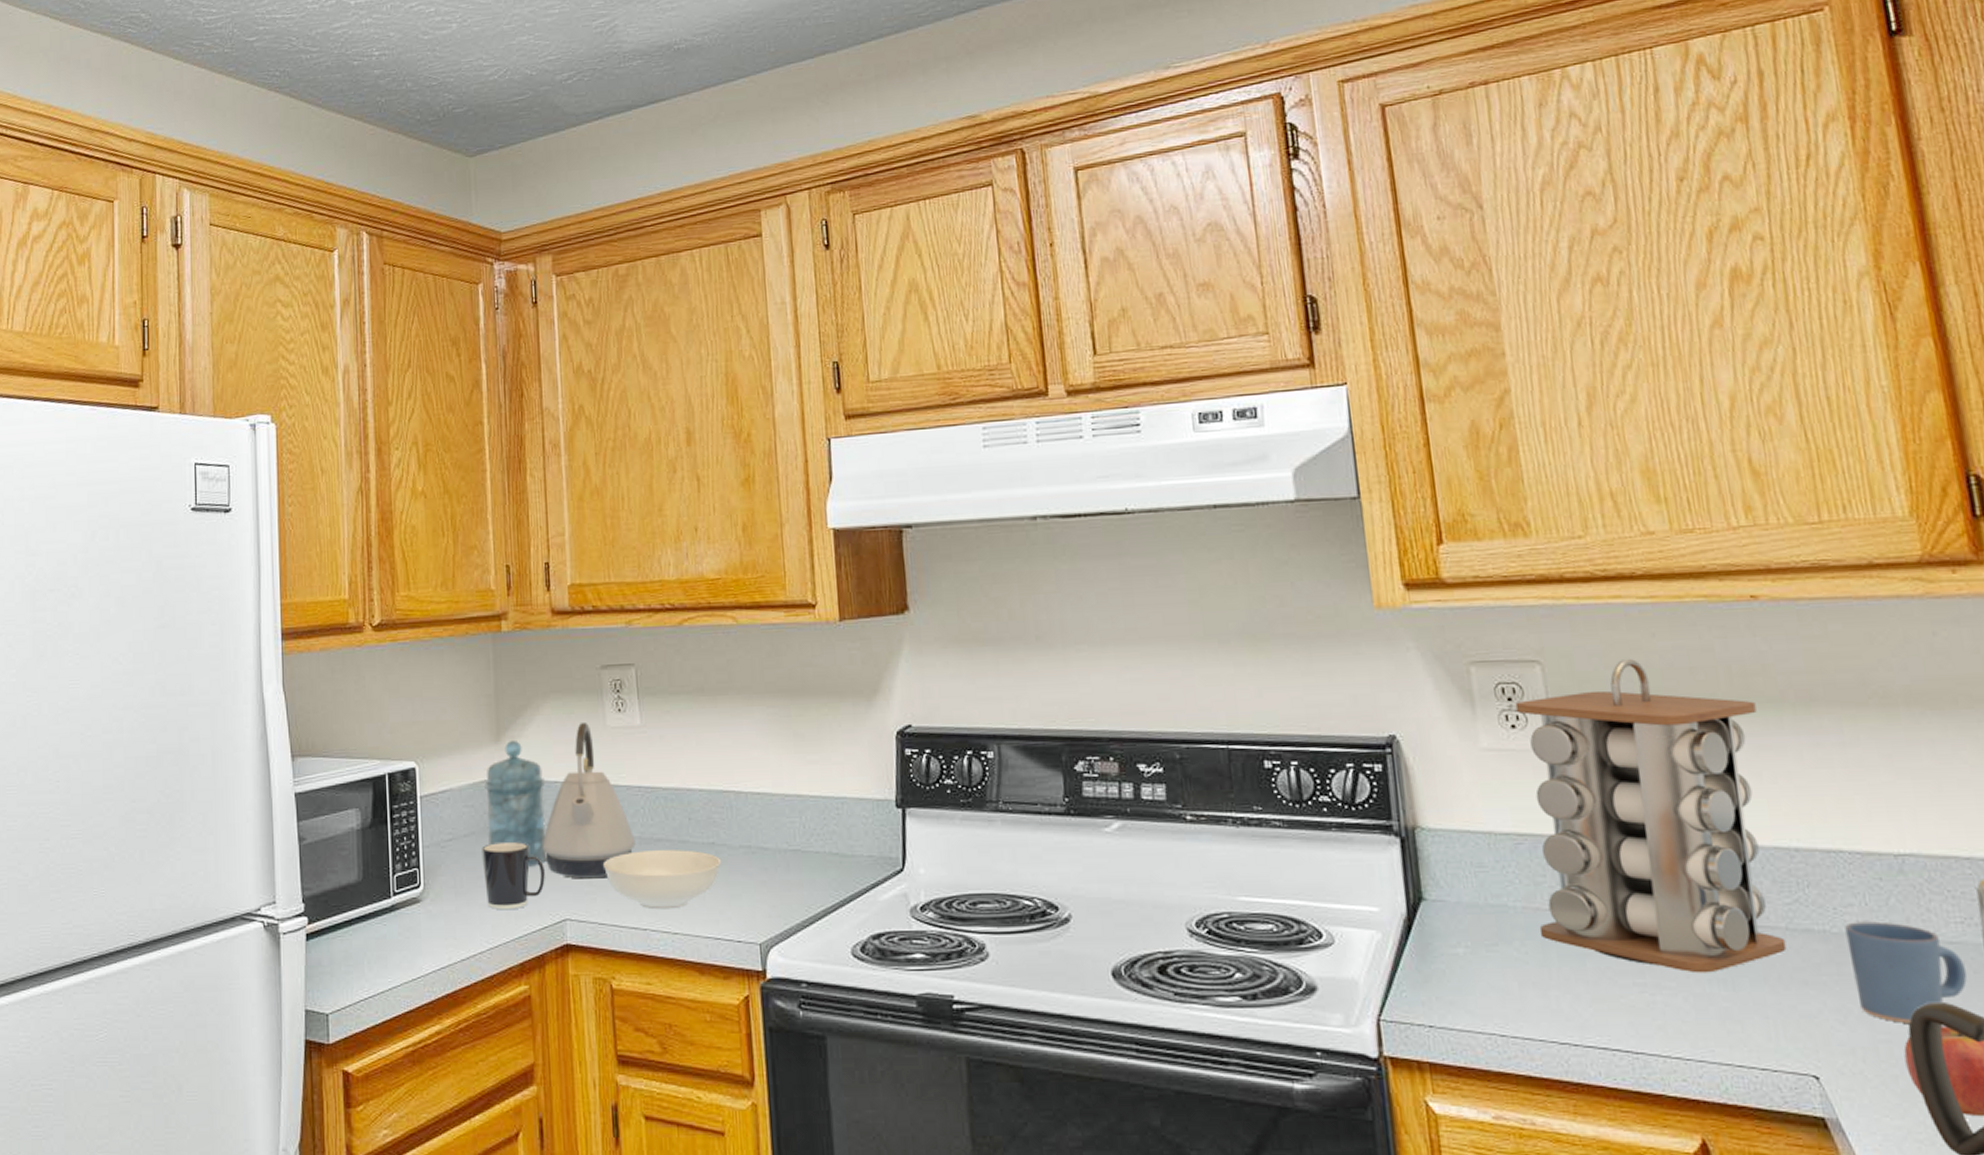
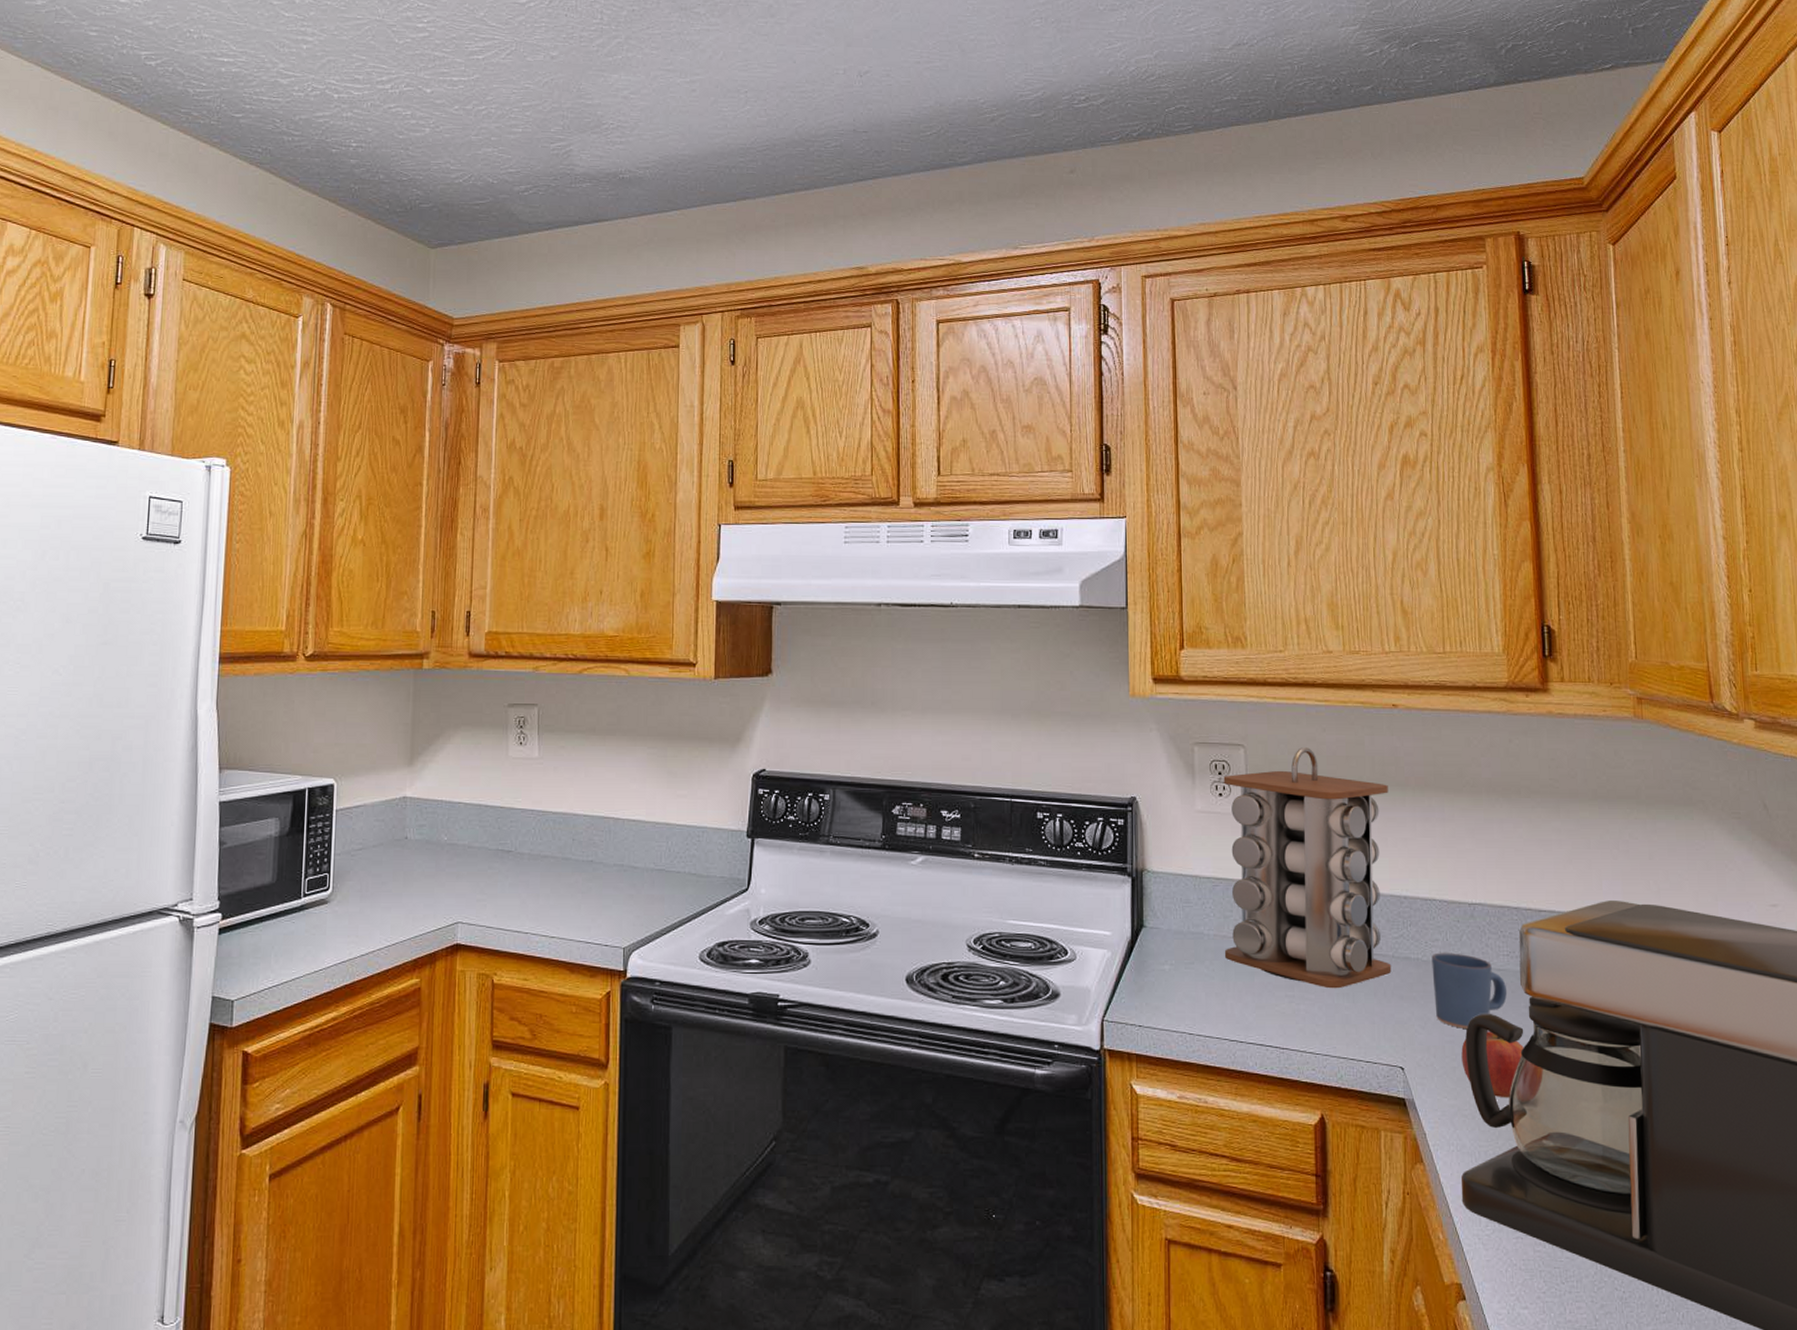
mug: present [482,842,545,911] -> none [387,854,443,913]
canister: present [484,741,547,867] -> none [395,765,451,875]
kettle: present [542,721,636,879] -> none [442,751,525,888]
bowl: present [602,850,722,910] -> none [494,865,598,916]

